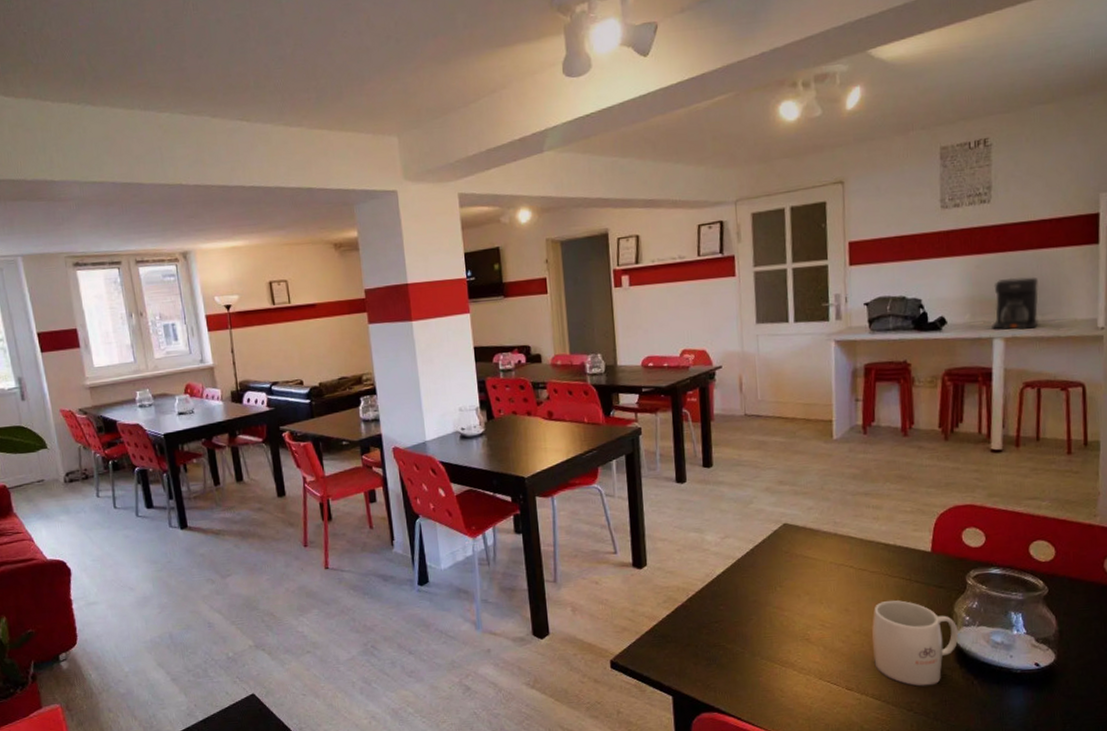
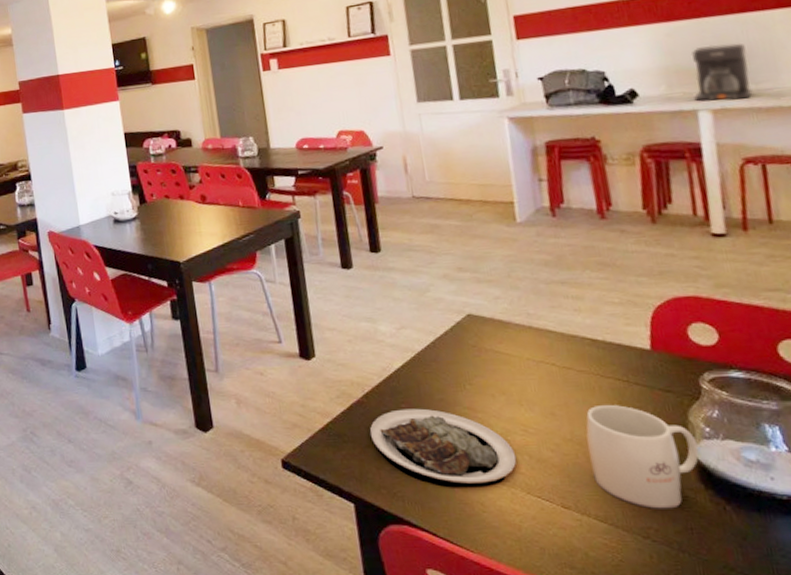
plate: none [690,609,814,678] -> present [369,408,517,488]

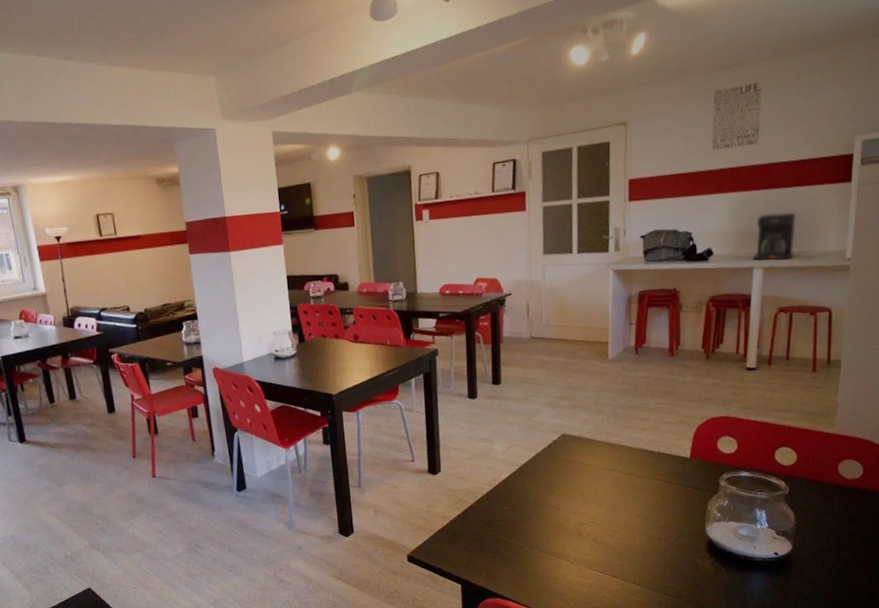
plate: present [369,408,517,488] -> none [478,509,585,569]
mug: present [585,404,700,511] -> none [635,499,710,575]

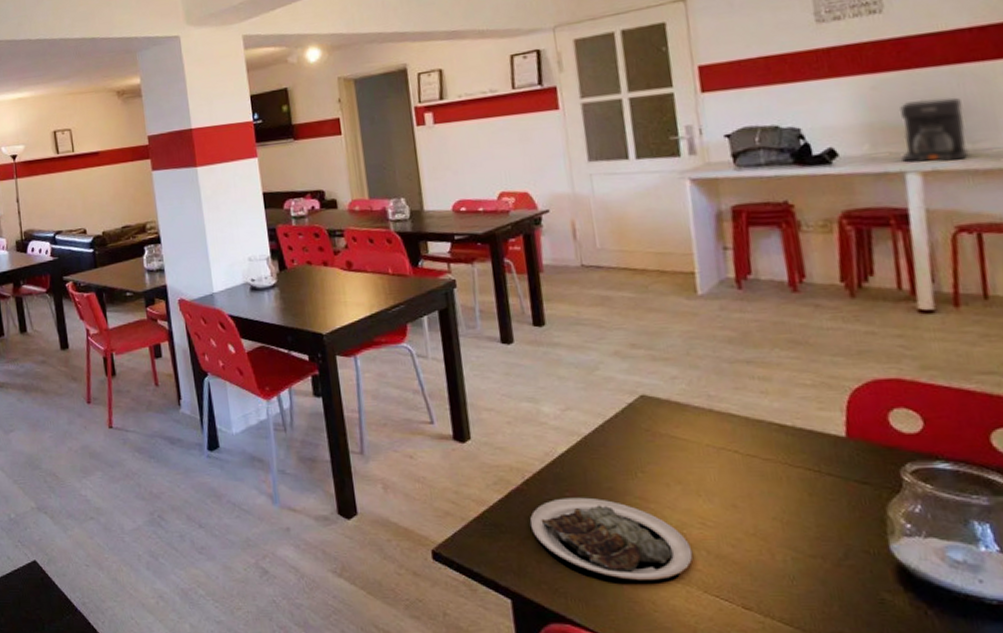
plate: none [478,509,585,569] -> present [529,497,693,585]

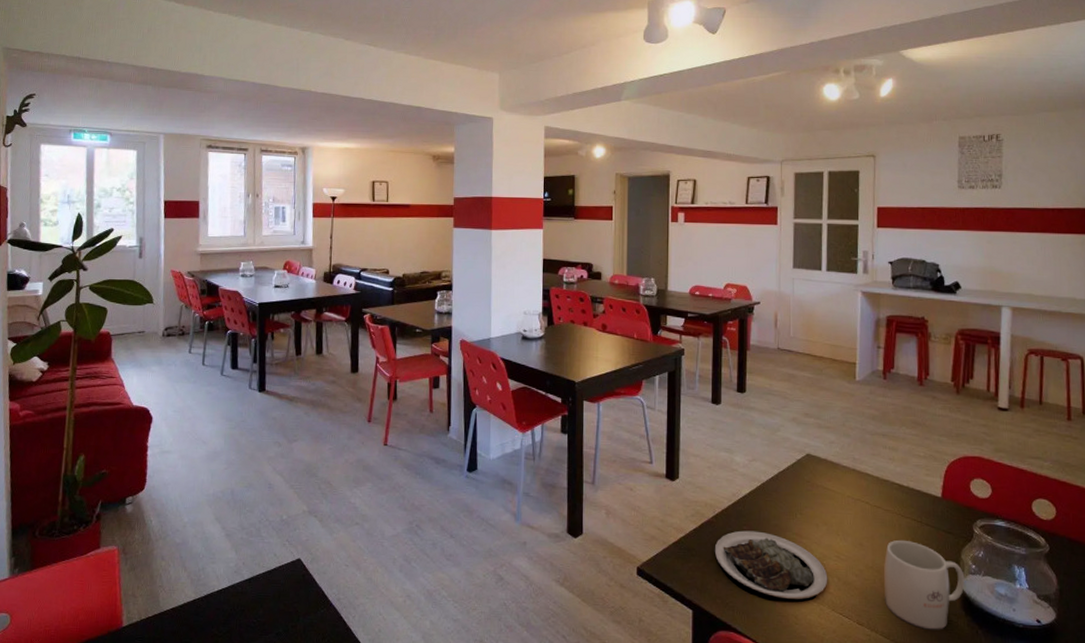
mug: none [770,496,899,614] -> present [883,539,965,631]
coffee maker: present [899,97,969,163] -> none [1000,255,1042,302]

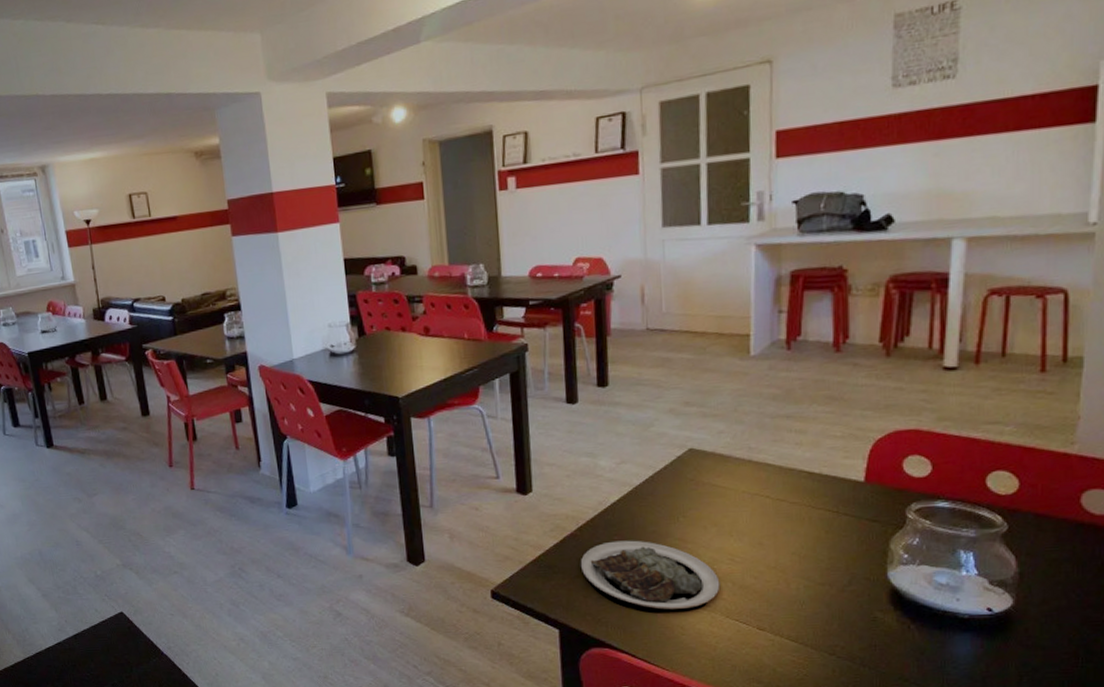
mug: present [883,539,965,631] -> none [789,534,894,630]

